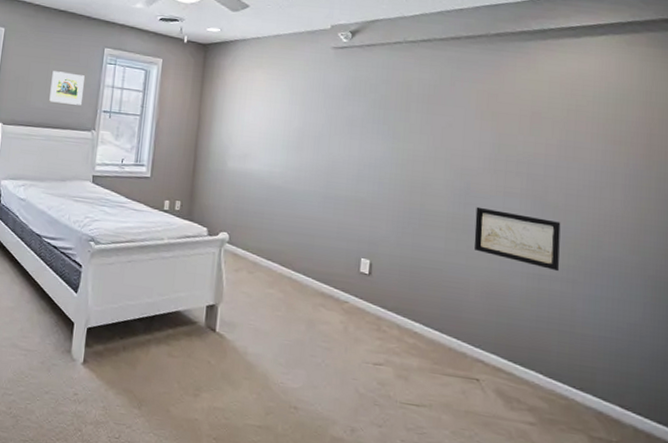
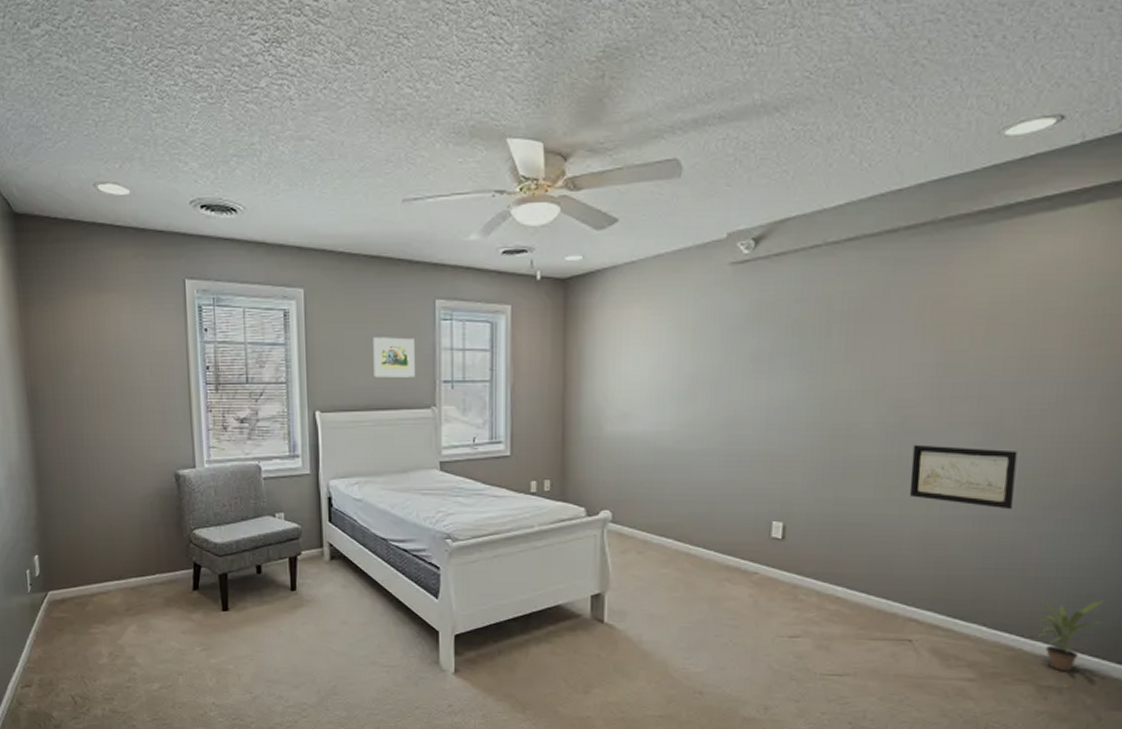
potted plant: none [587,354,643,427] -> present [1037,599,1104,672]

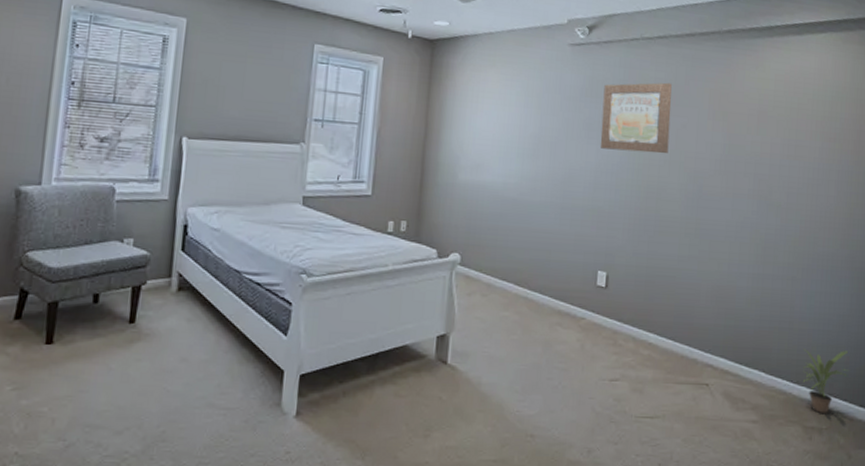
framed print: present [373,337,415,378] -> none [247,72,291,113]
wall art: none [772,295,866,383] -> present [600,82,672,154]
wall art: present [909,444,1018,510] -> none [705,210,783,270]

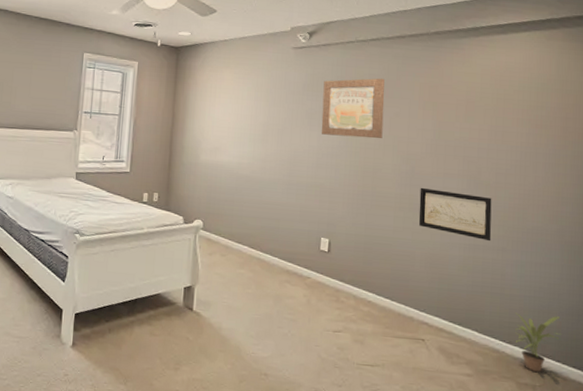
wall art: none [705,210,783,270] -> present [418,187,492,242]

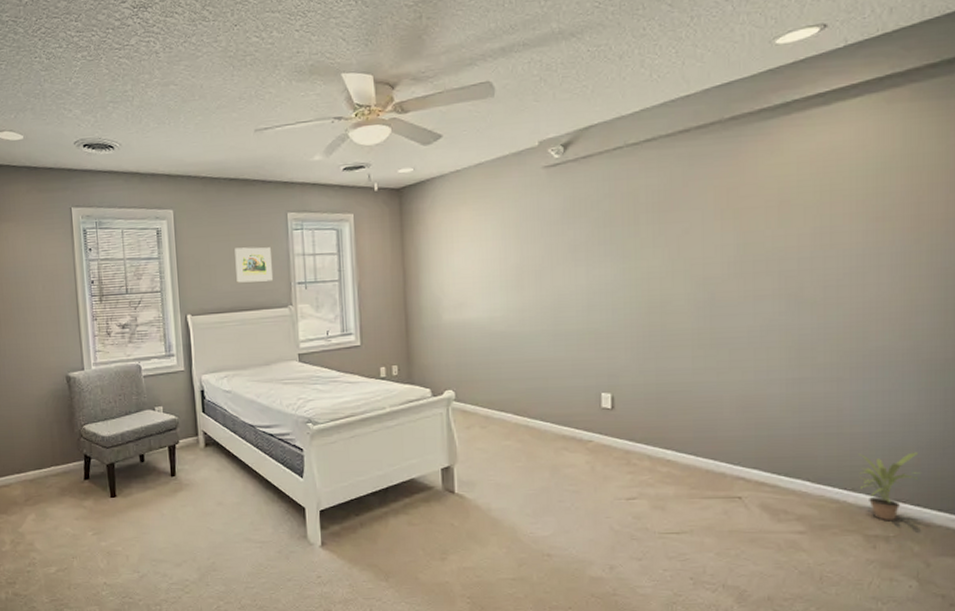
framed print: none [33,75,66,107] -> present [235,247,273,283]
wall art: present [321,78,385,139] -> none [588,187,670,269]
wall art: present [418,187,492,242] -> none [723,316,822,372]

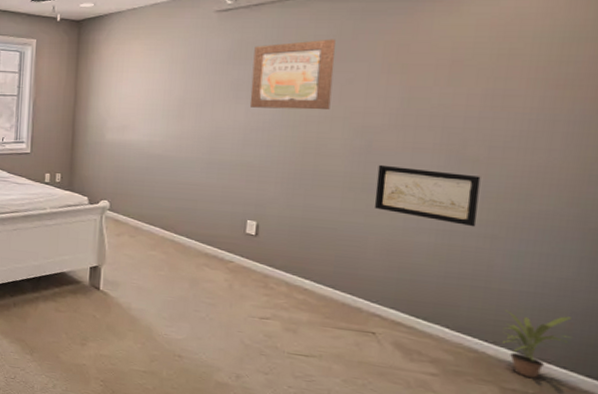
wall art: none [588,187,670,269] -> present [249,39,336,110]
wall art: none [723,316,822,372] -> present [374,164,481,227]

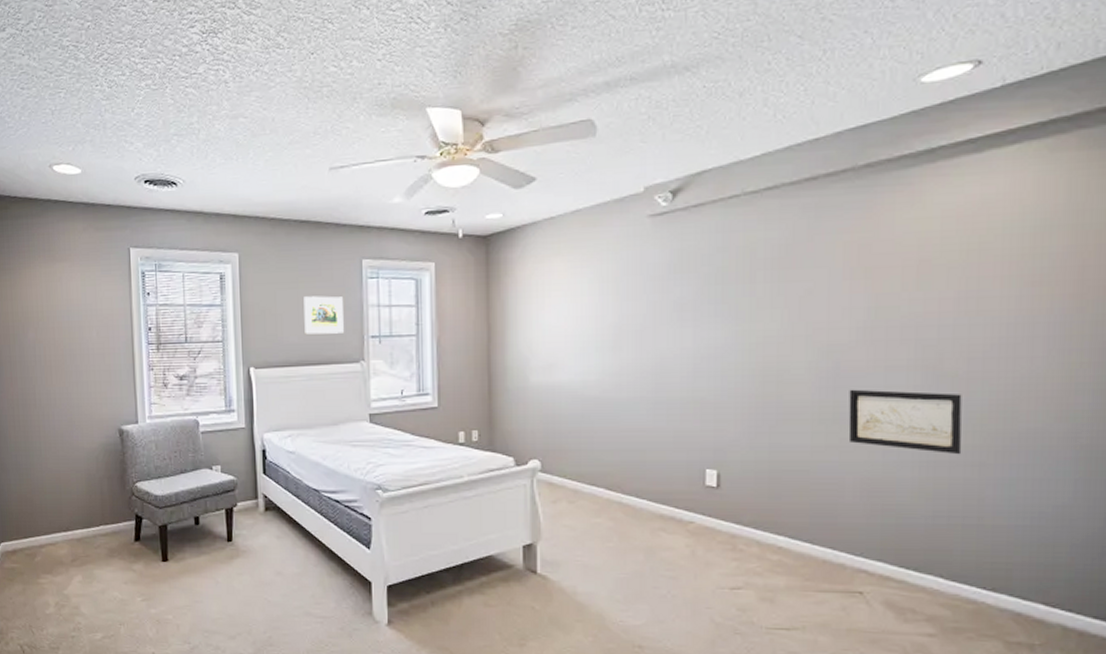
wall art: present [249,39,336,110] -> none [697,242,790,331]
potted plant: present [501,309,572,379] -> none [1000,549,1074,628]

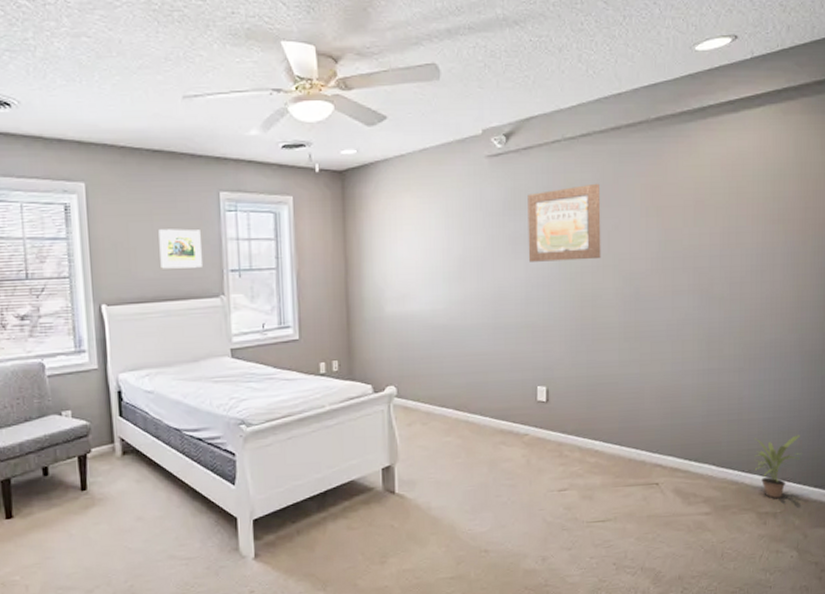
wall art: none [697,242,790,331] -> present [527,183,601,262]
wall art: present [848,389,963,455] -> none [646,311,727,363]
potted plant: none [1000,549,1074,628] -> present [754,435,802,499]

